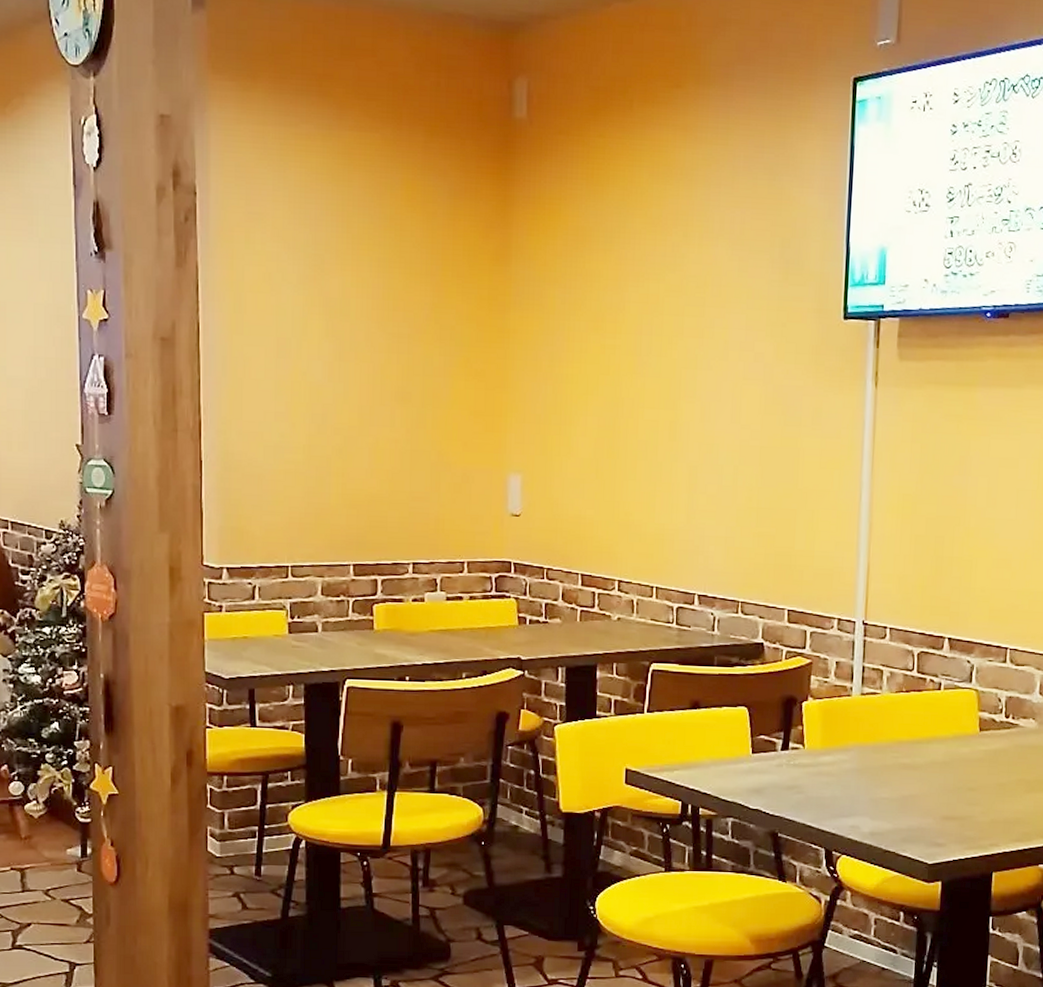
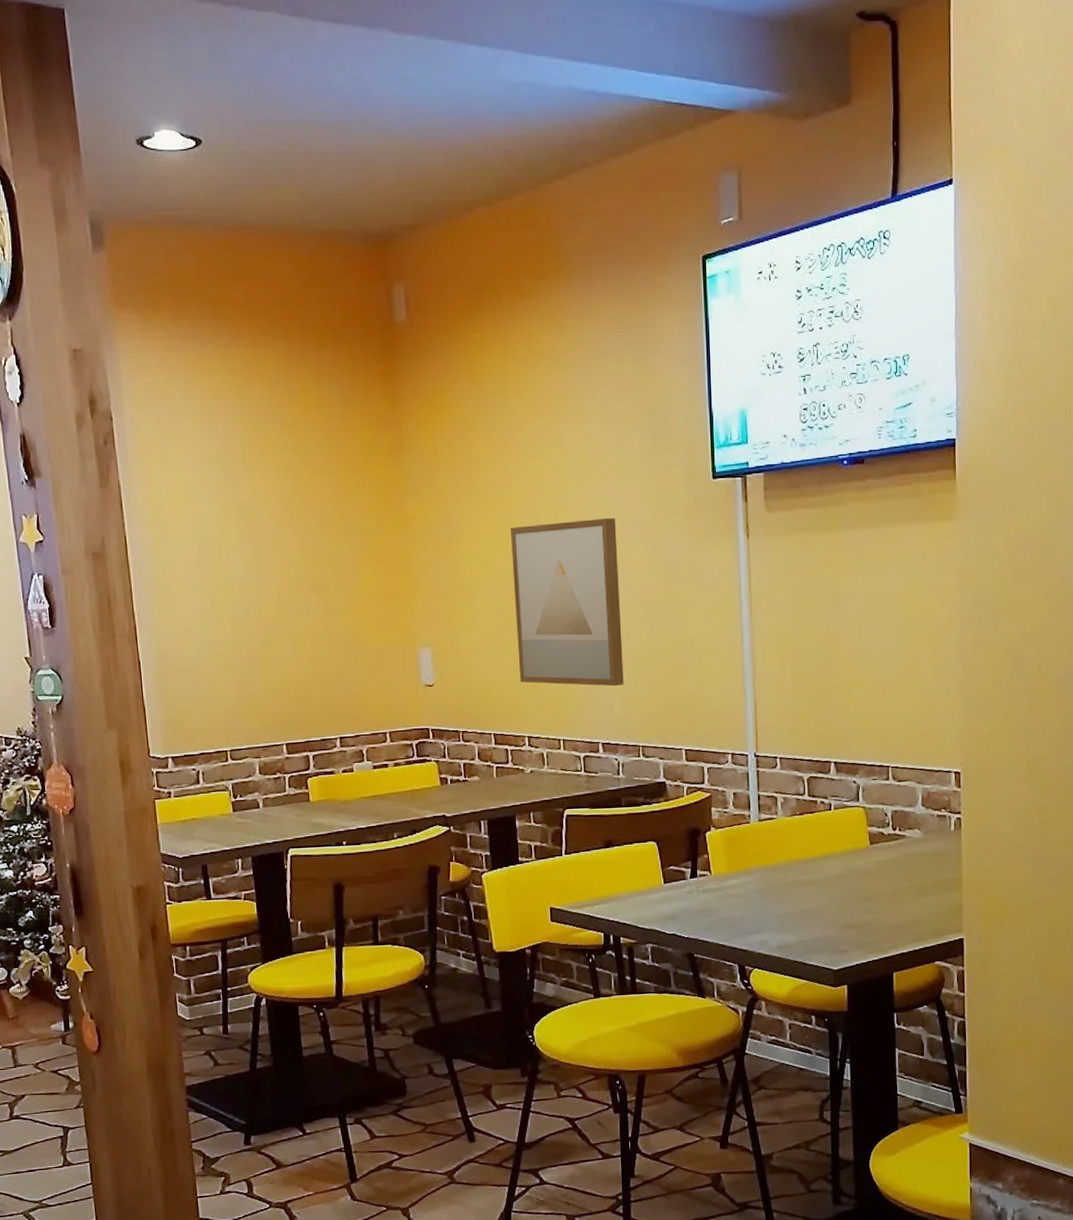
wall art: none [615,350,735,535] -> present [510,518,624,687]

